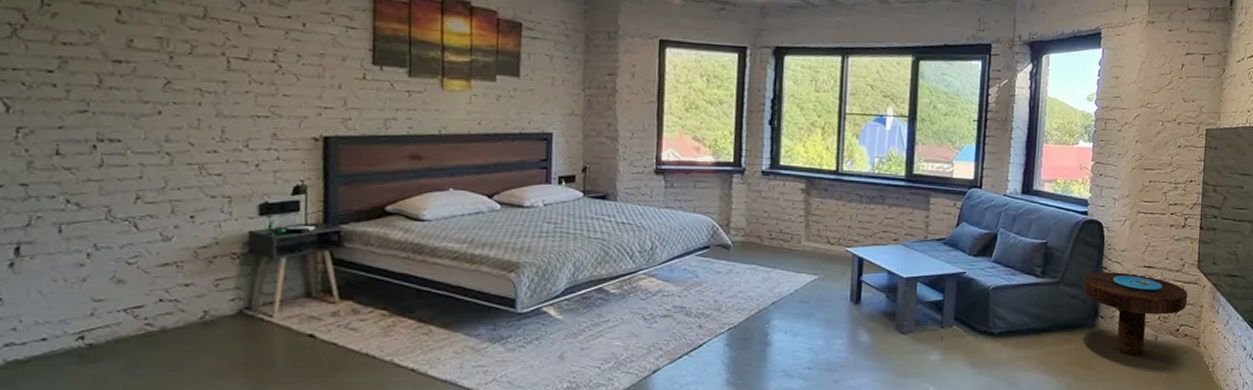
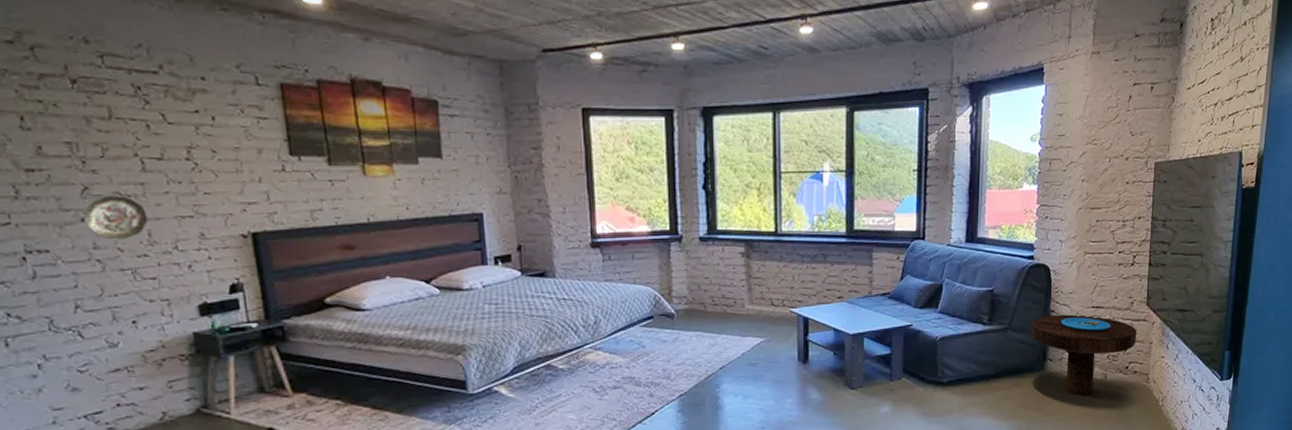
decorative plate: none [161,91,224,135] -> present [84,196,148,240]

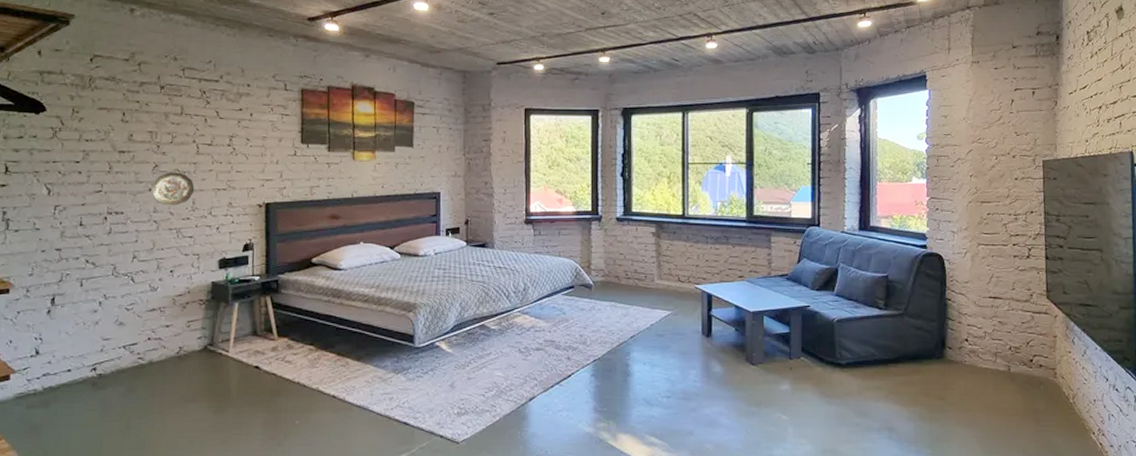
side table: present [1032,314,1137,396] -> none [928,303,1039,387]

